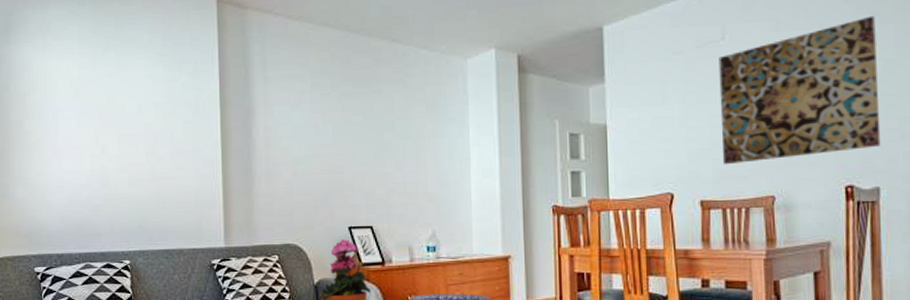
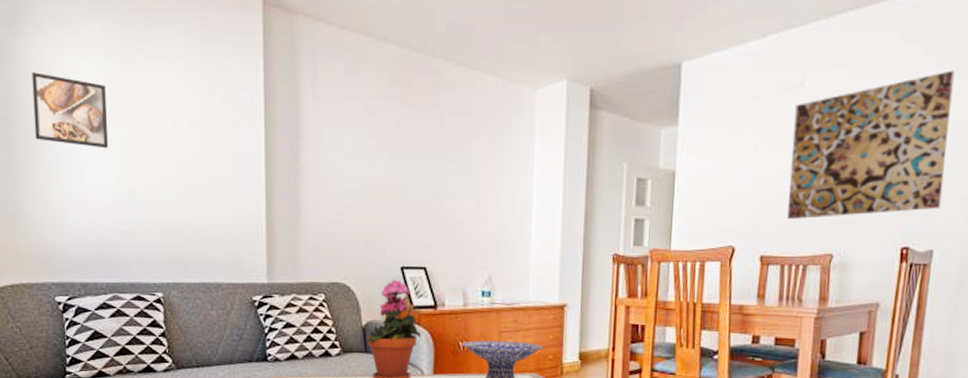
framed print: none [19,72,84,134] -> present [32,72,109,149]

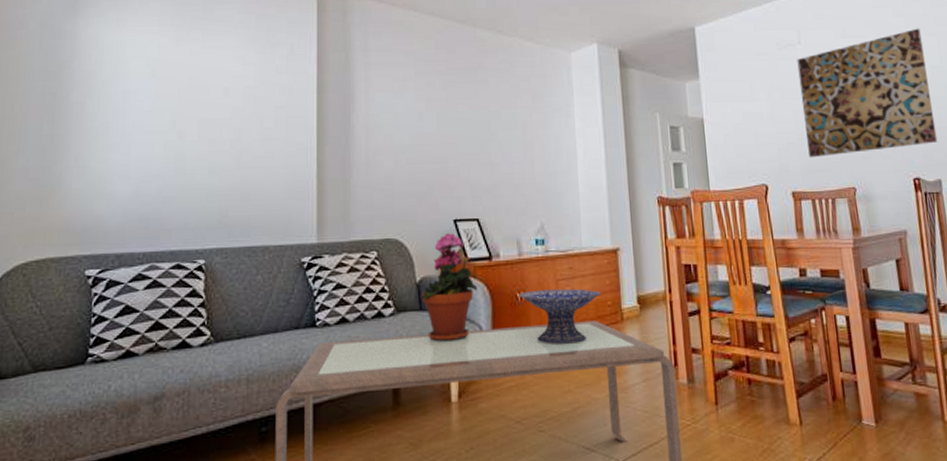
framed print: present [32,72,109,149] -> none [82,49,160,118]

